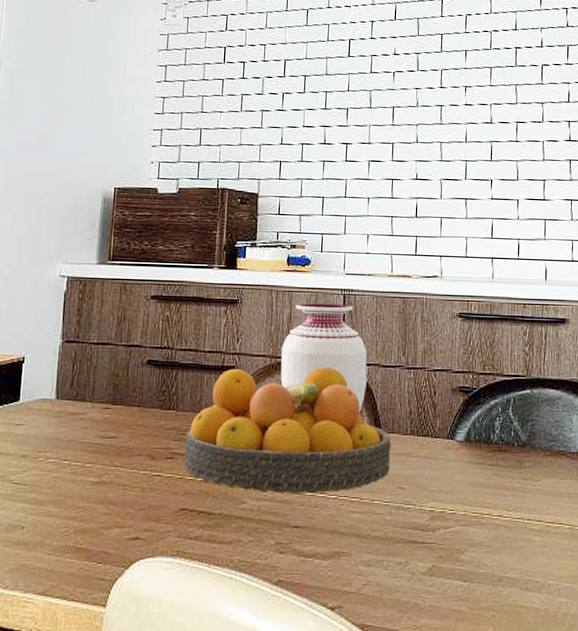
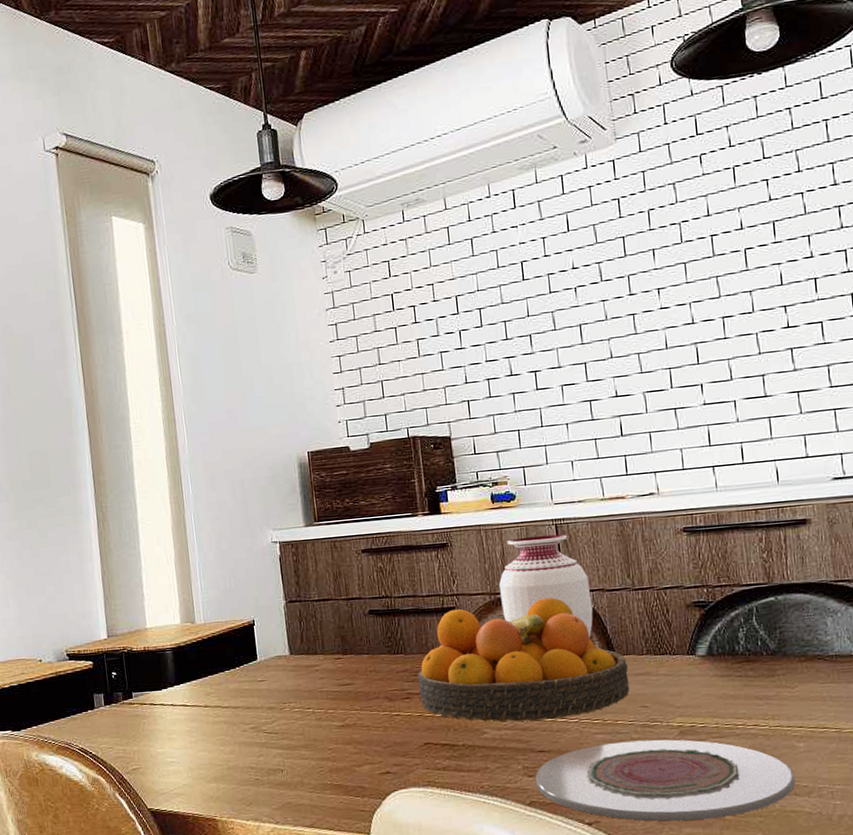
plate: none [285,523,529,610] -> present [535,739,796,822]

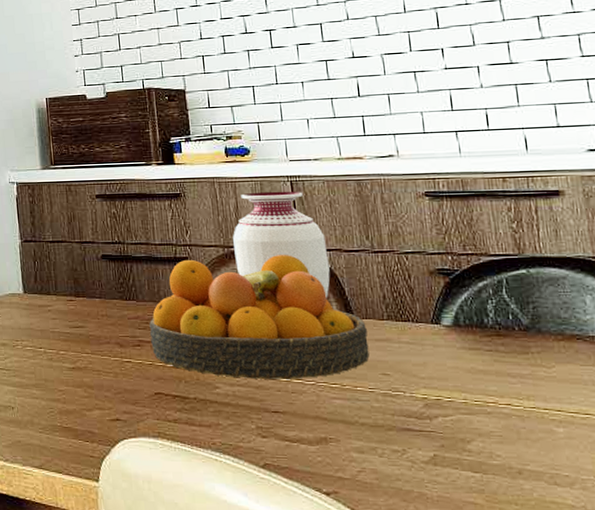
plate: present [535,739,796,822] -> none [269,409,555,502]

